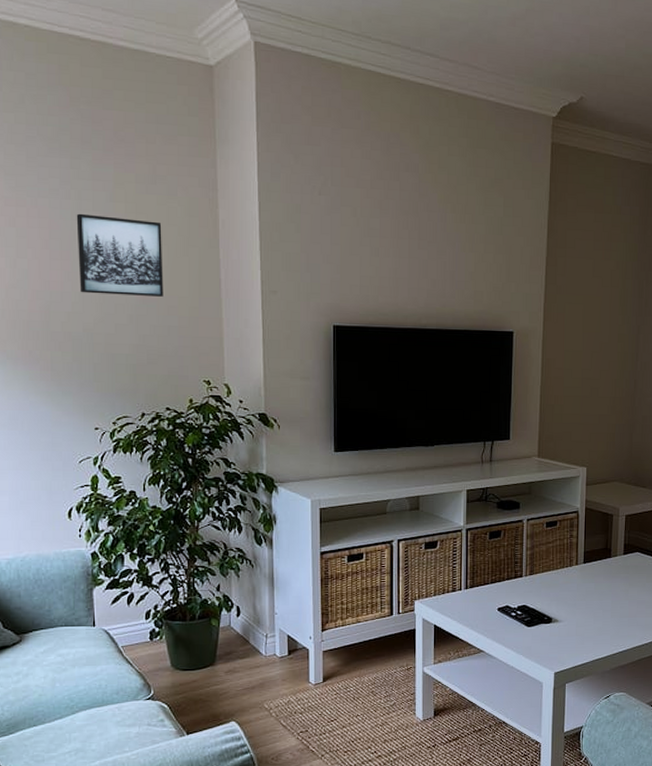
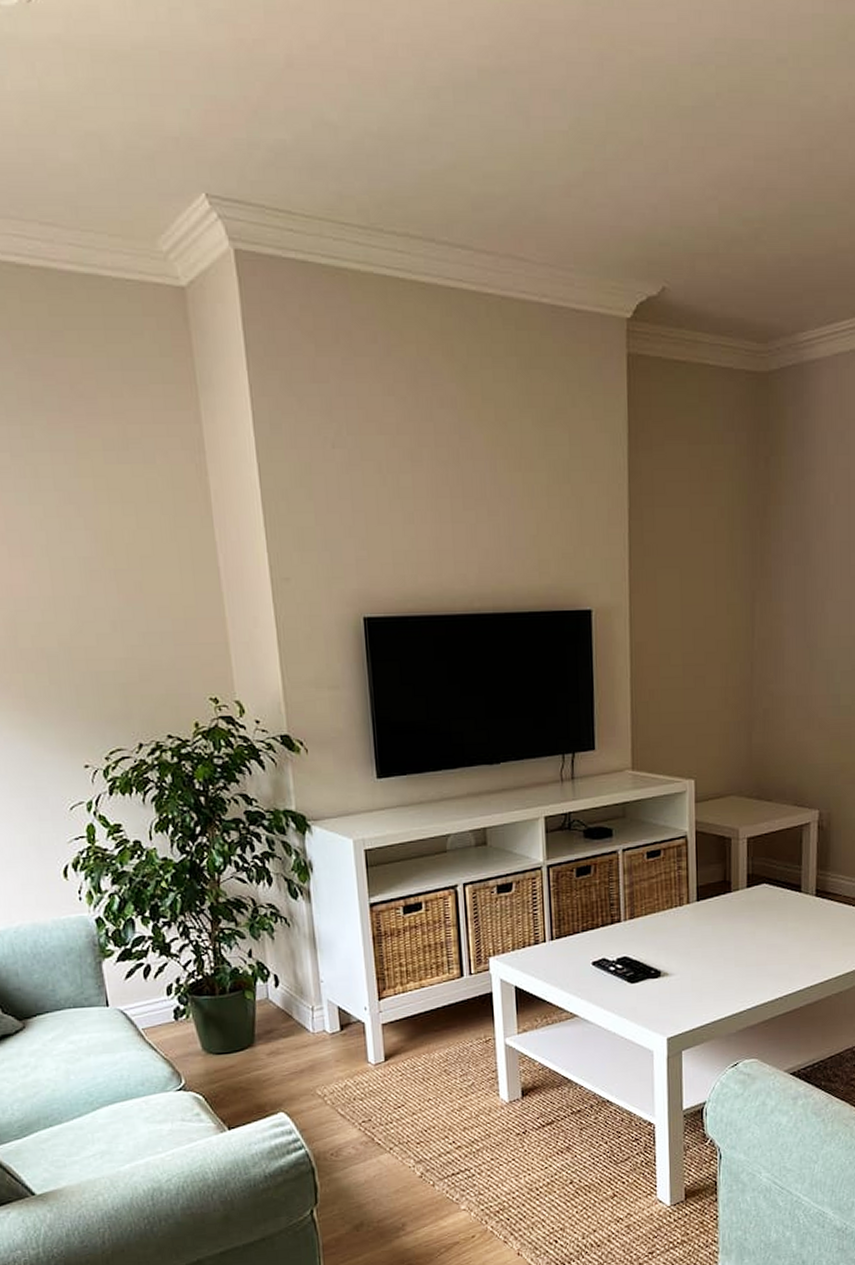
wall art: present [76,213,164,297] -> none [35,495,151,598]

